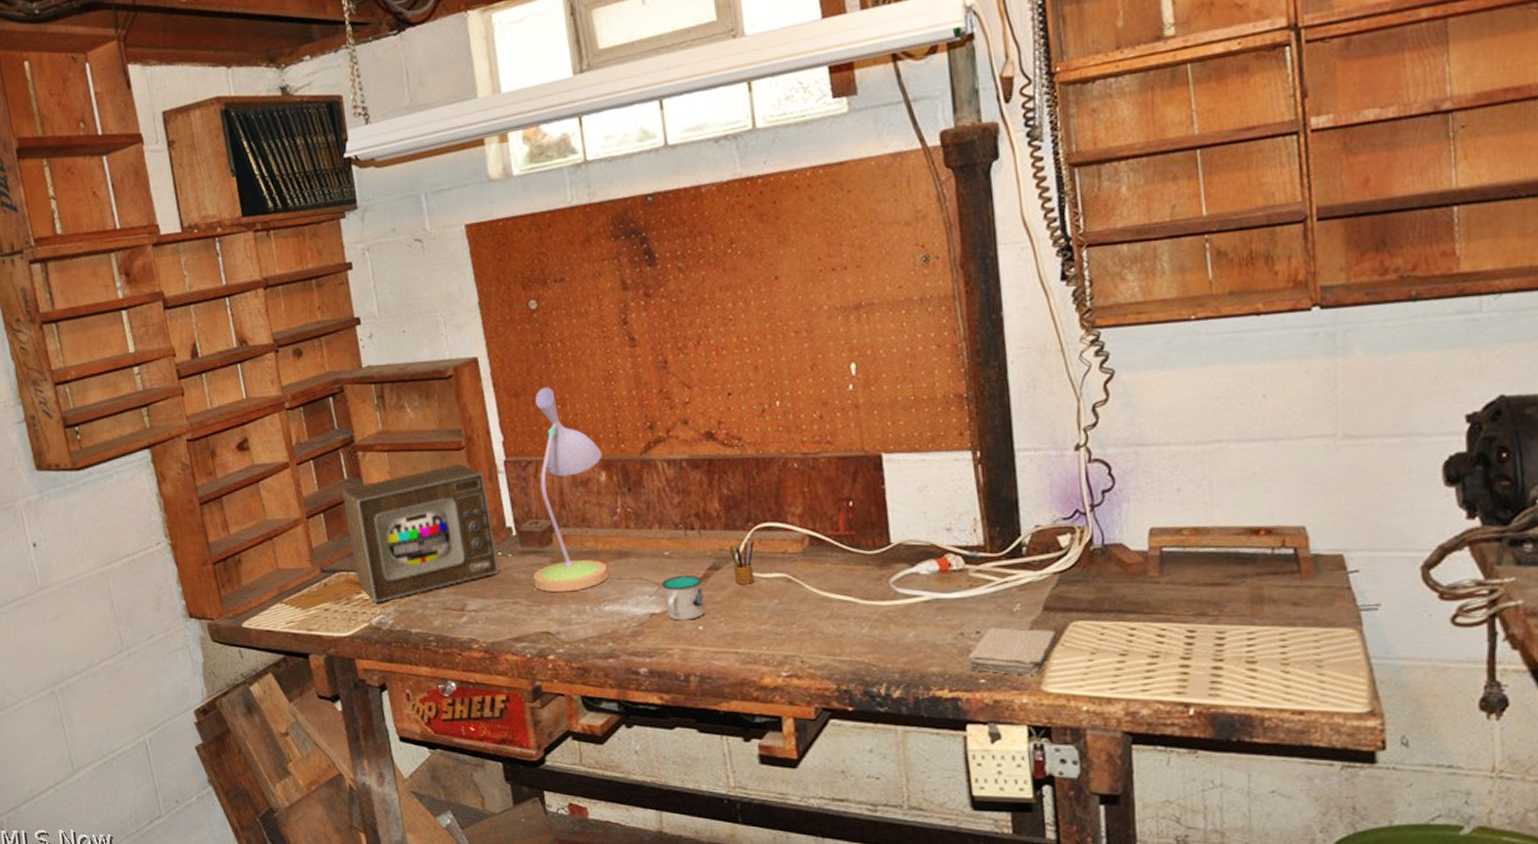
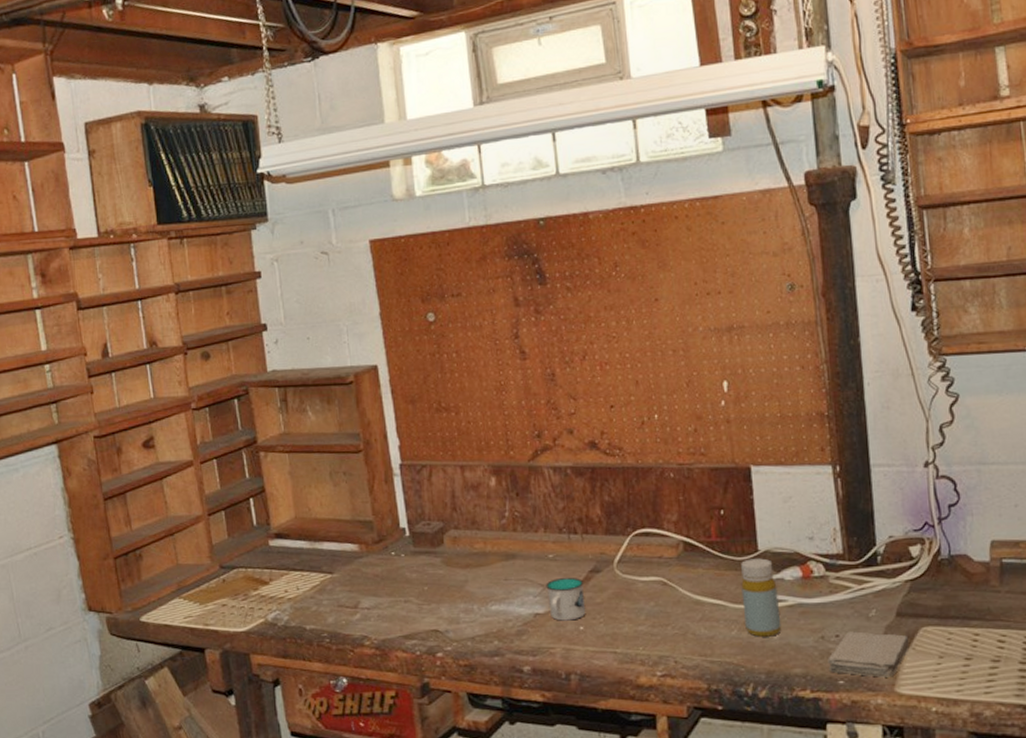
wooden box: present [342,464,499,604] -> none [243,467,392,600]
desk lamp: present [533,387,609,593] -> none [424,395,496,592]
pencil box: present [730,538,754,585] -> none [610,543,632,587]
bottle: none [872,551,917,635] -> present [741,558,782,637]

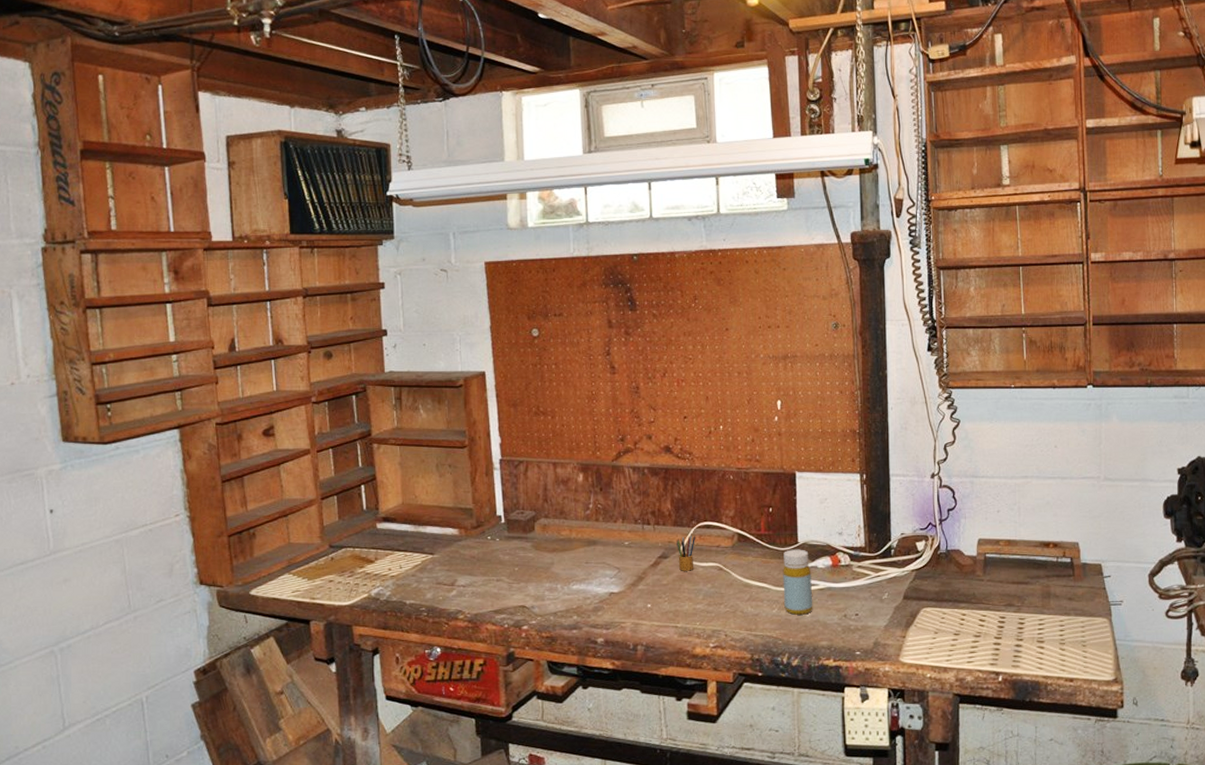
mug: present [546,577,586,621] -> none [621,561,654,599]
pencil box: none [610,543,632,587] -> present [677,533,695,571]
washcloth: present [827,631,909,678] -> none [848,611,912,649]

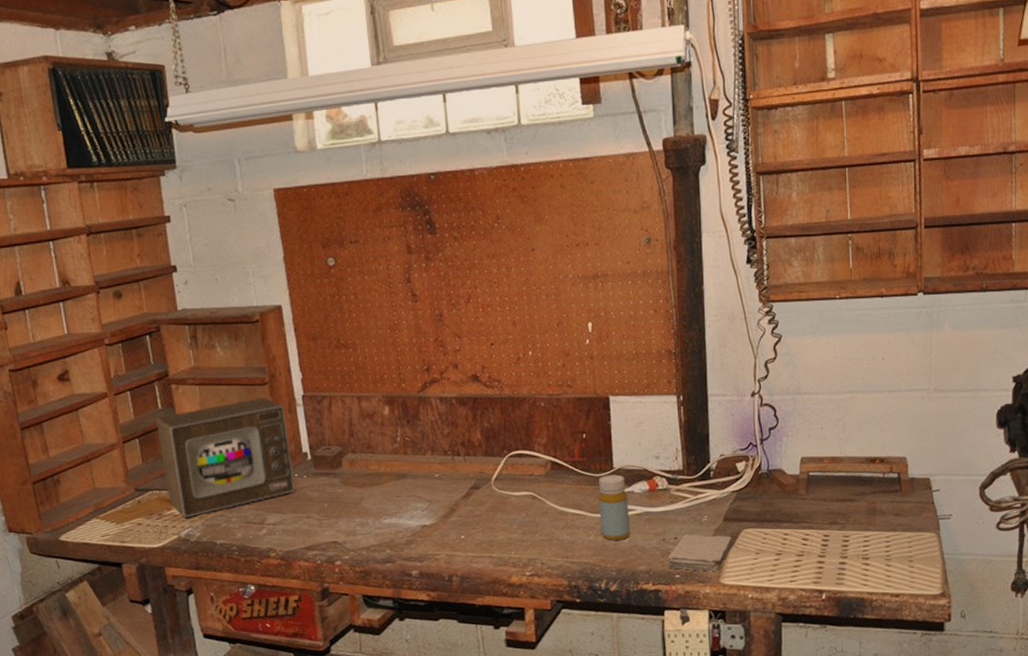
wooden box: none [356,460,487,577] -> present [156,398,295,518]
pencil box: present [677,533,695,571] -> none [488,463,507,501]
washcloth: none [848,611,912,649] -> present [667,534,733,572]

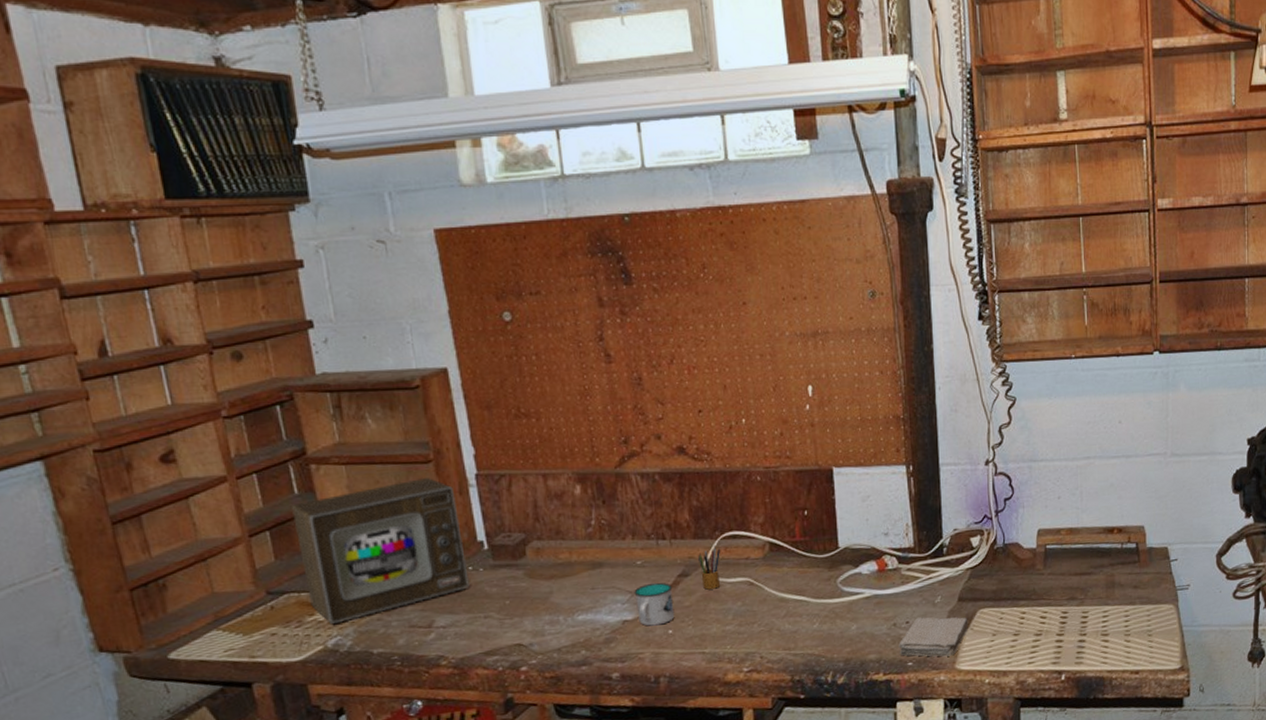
mug: none [432,493,467,531] -> present [634,582,675,626]
pencil box: none [488,463,507,501] -> present [698,546,720,590]
bottle: present [598,474,631,541] -> none [823,555,859,629]

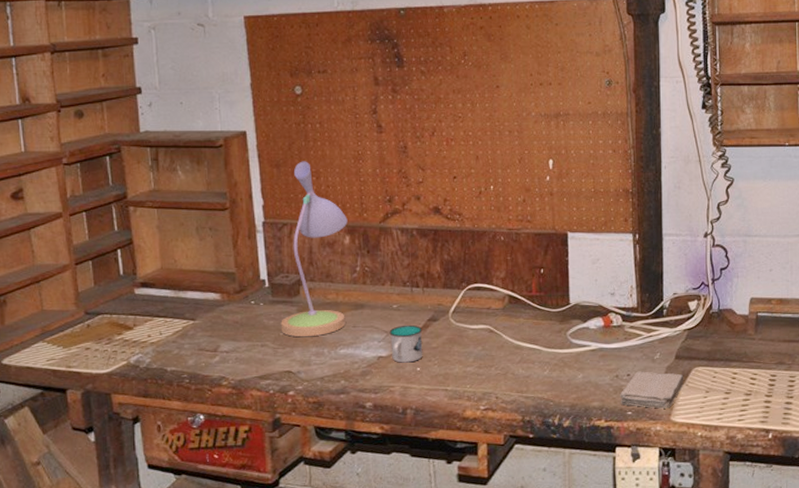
wooden box: present [292,478,470,625] -> none [112,223,251,344]
desk lamp: none [505,400,582,605] -> present [281,161,348,337]
pencil box: present [698,546,720,590] -> none [446,296,465,334]

